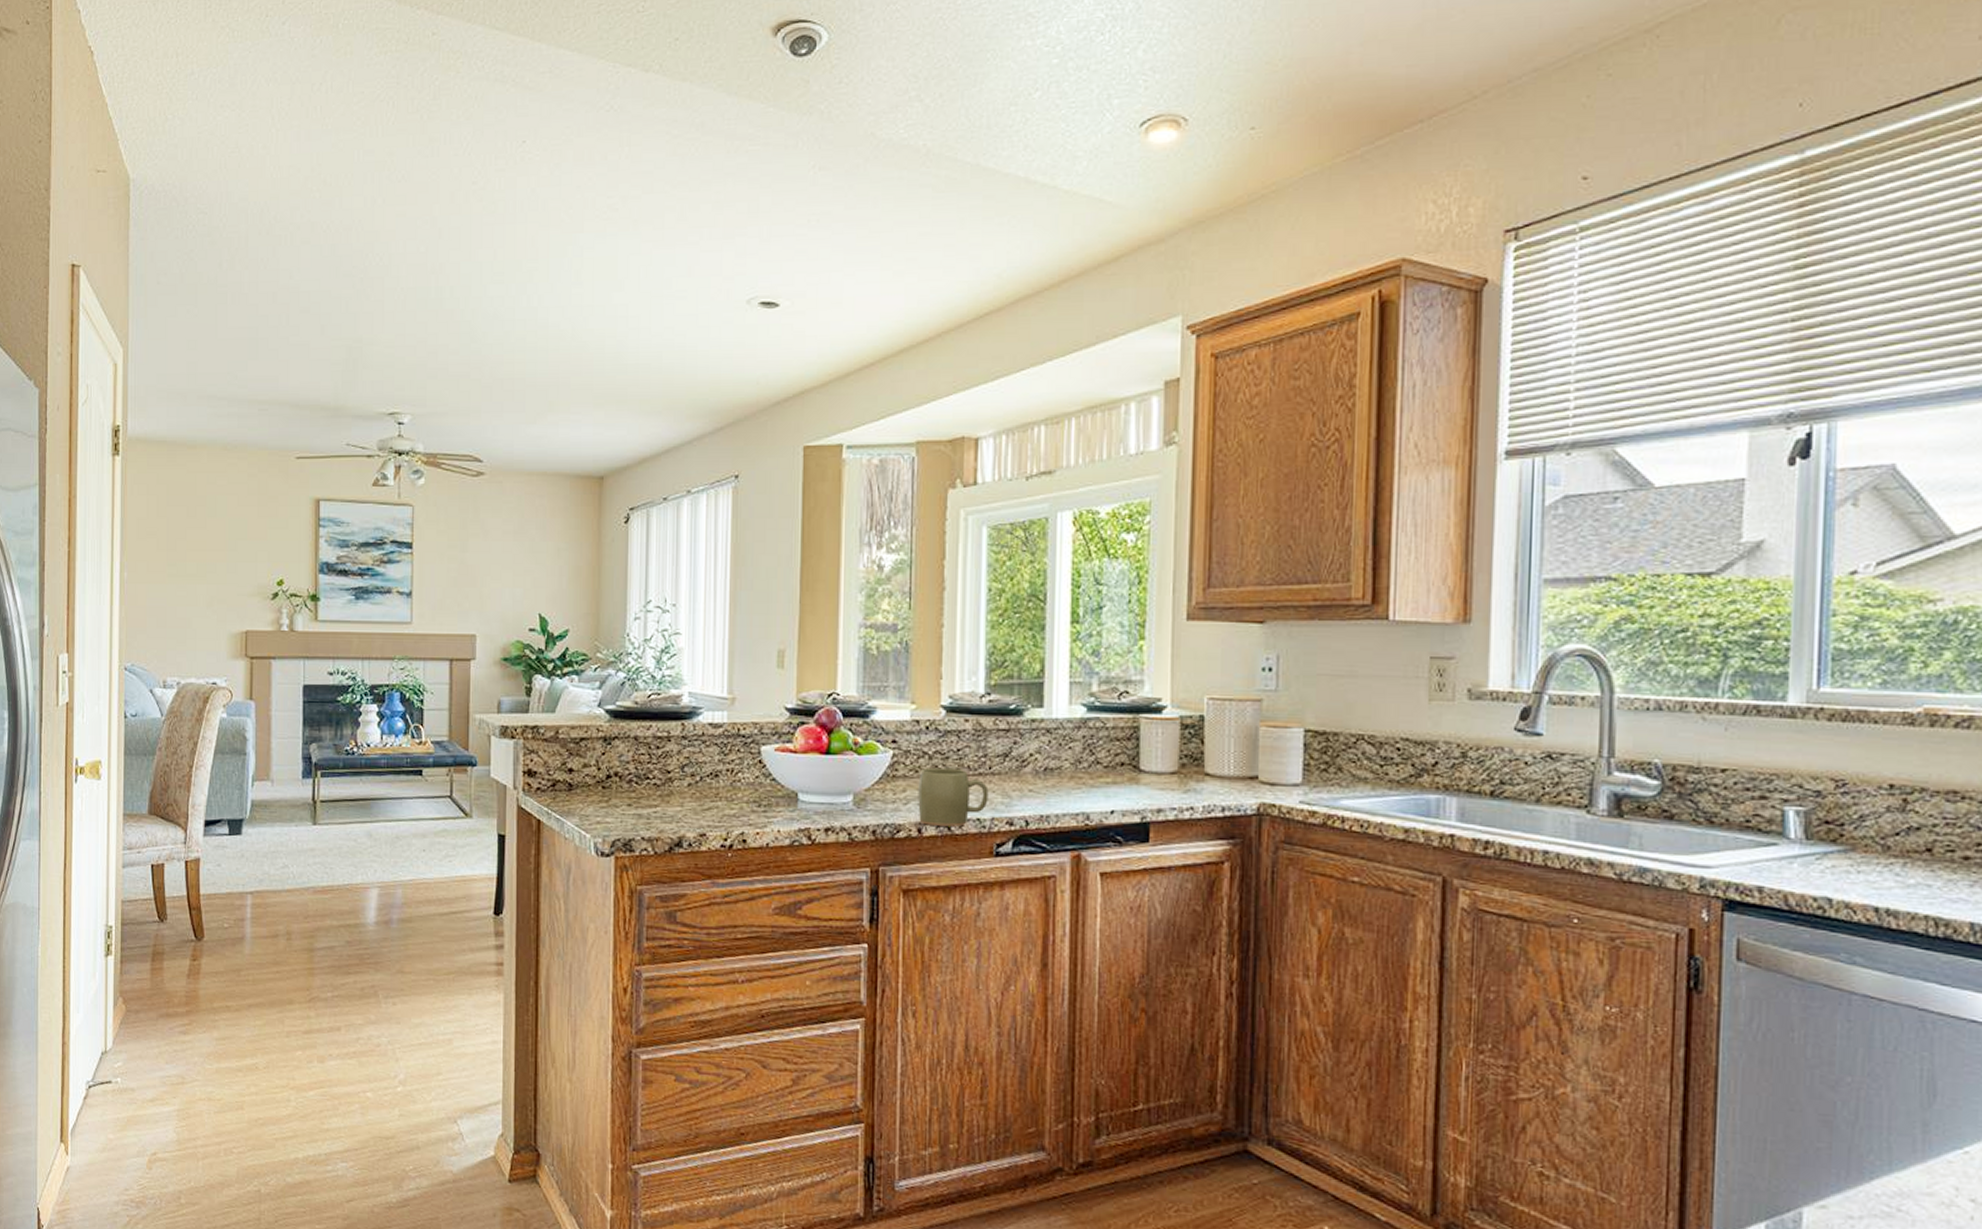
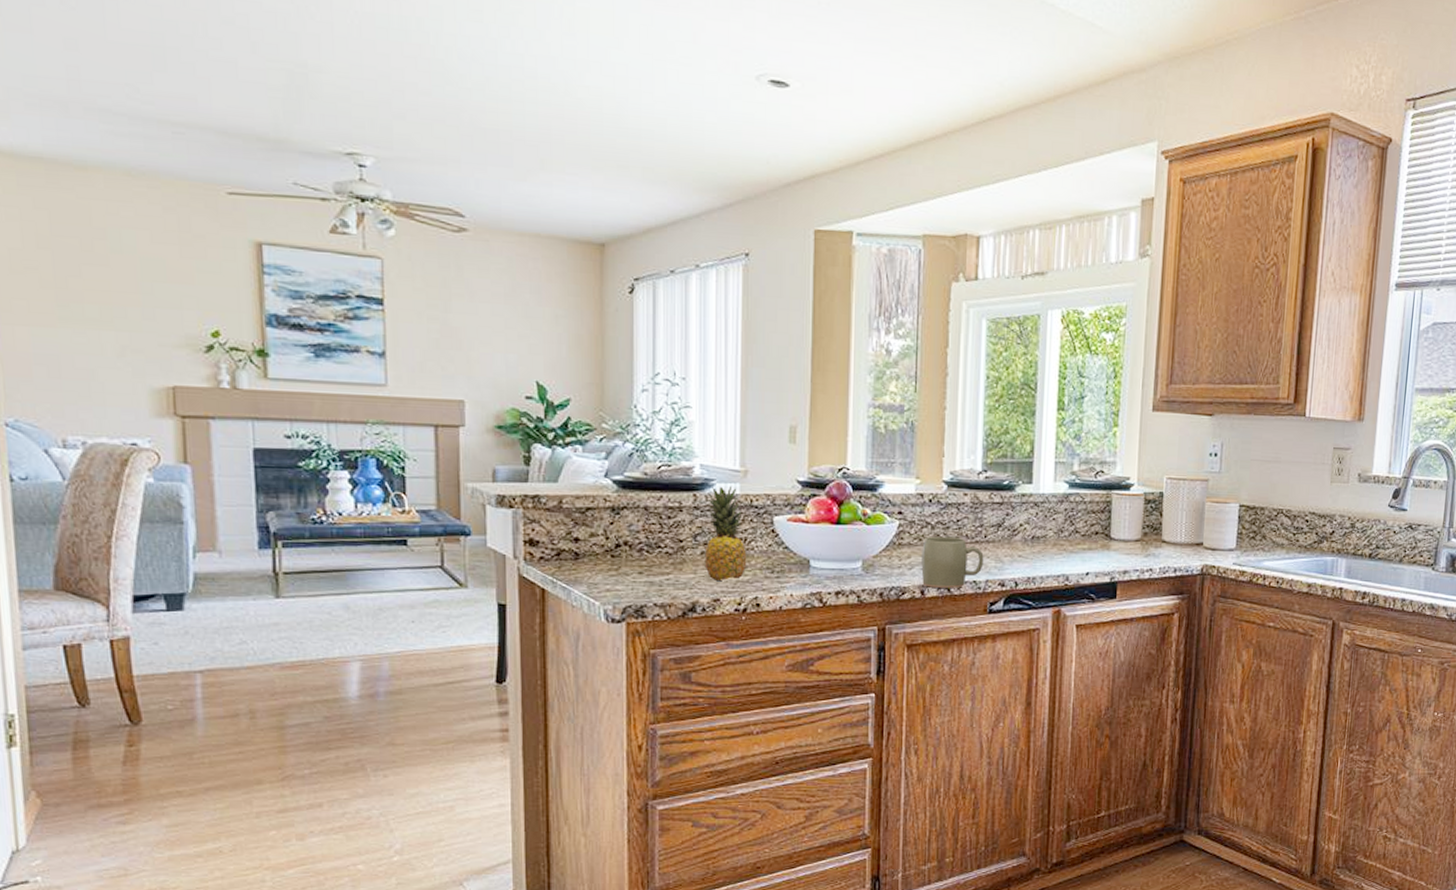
fruit: none [691,713,734,814] -> present [704,485,747,580]

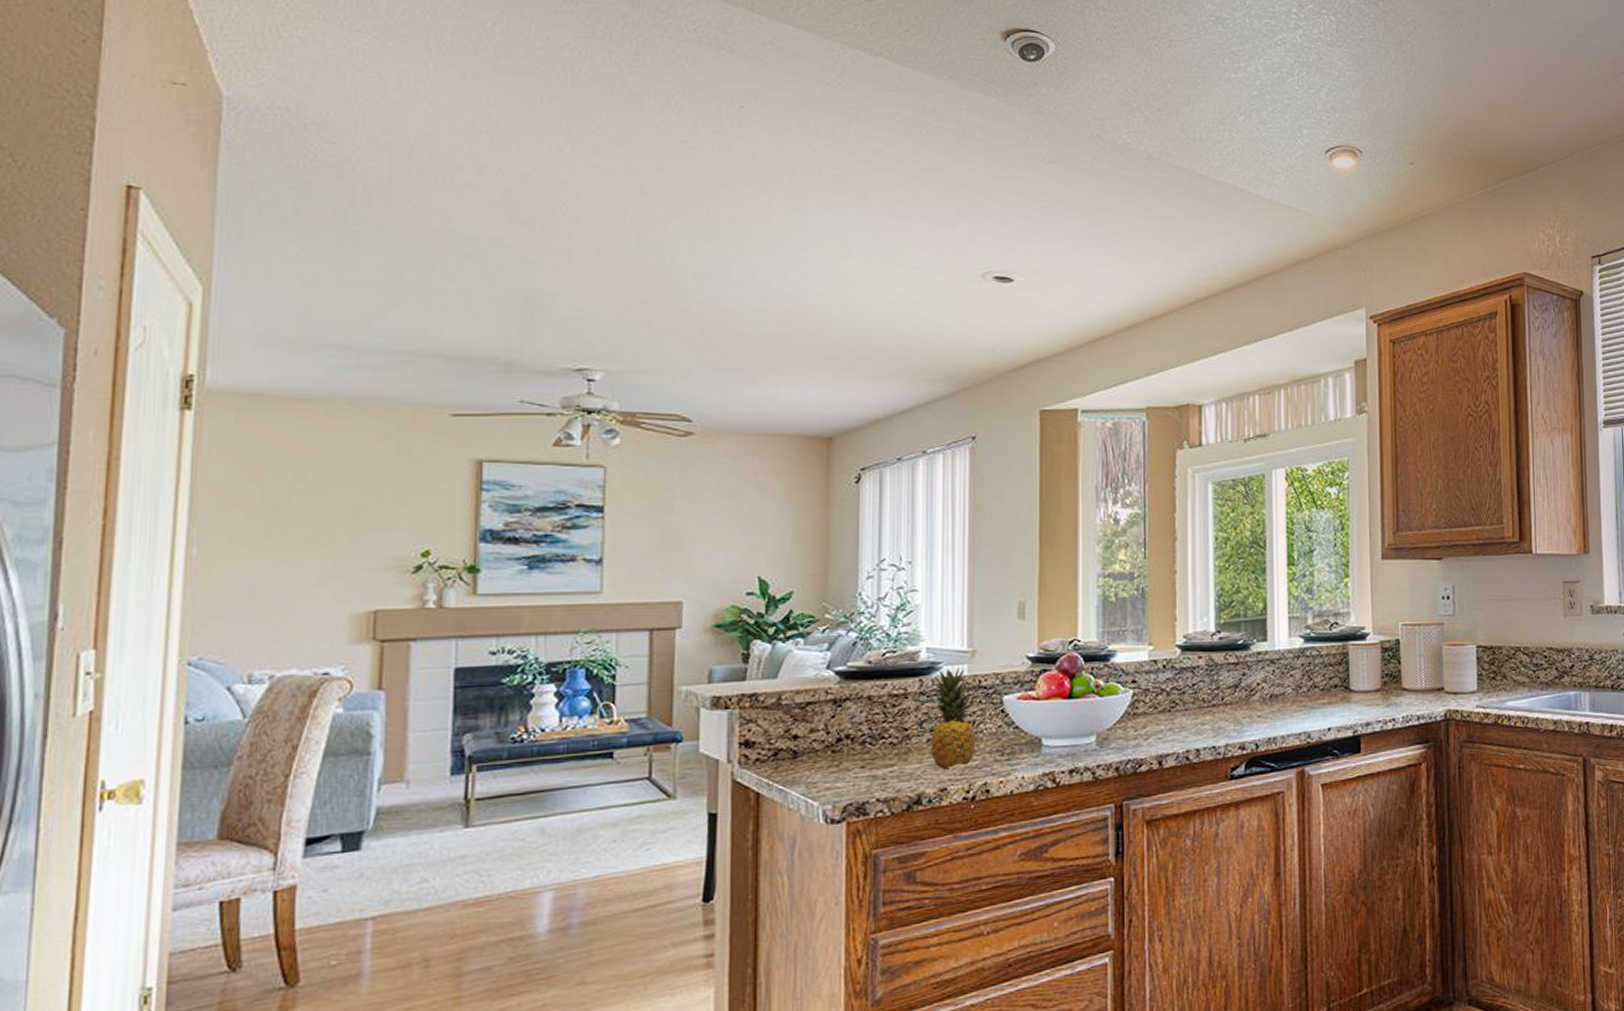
mug: present [921,536,984,588] -> none [1158,702,1222,757]

